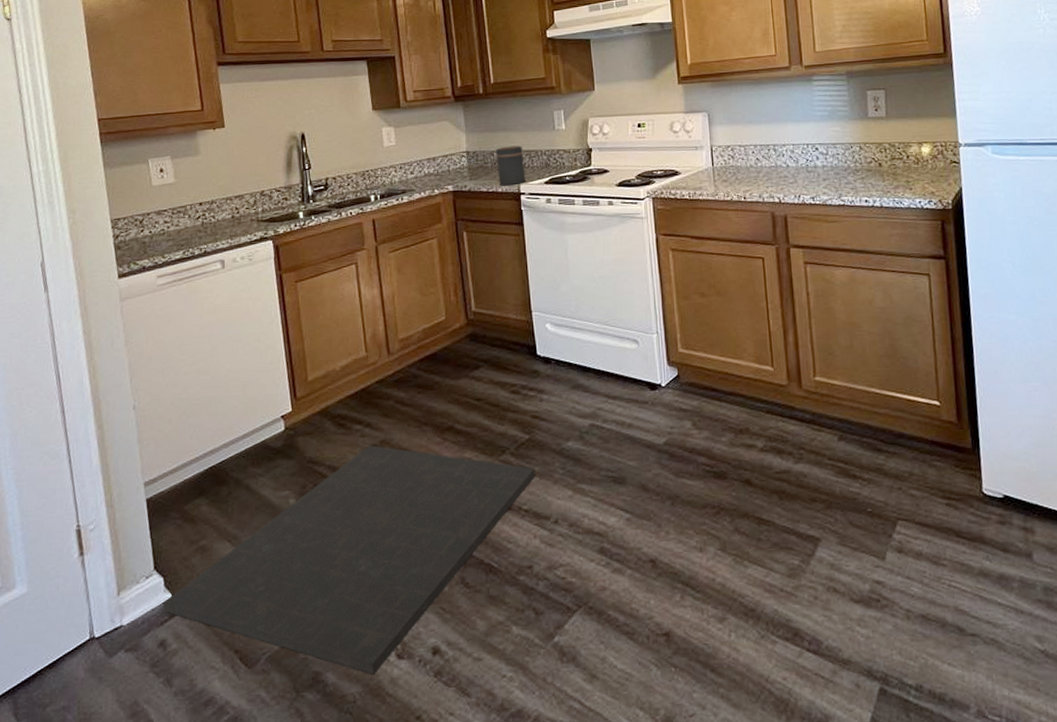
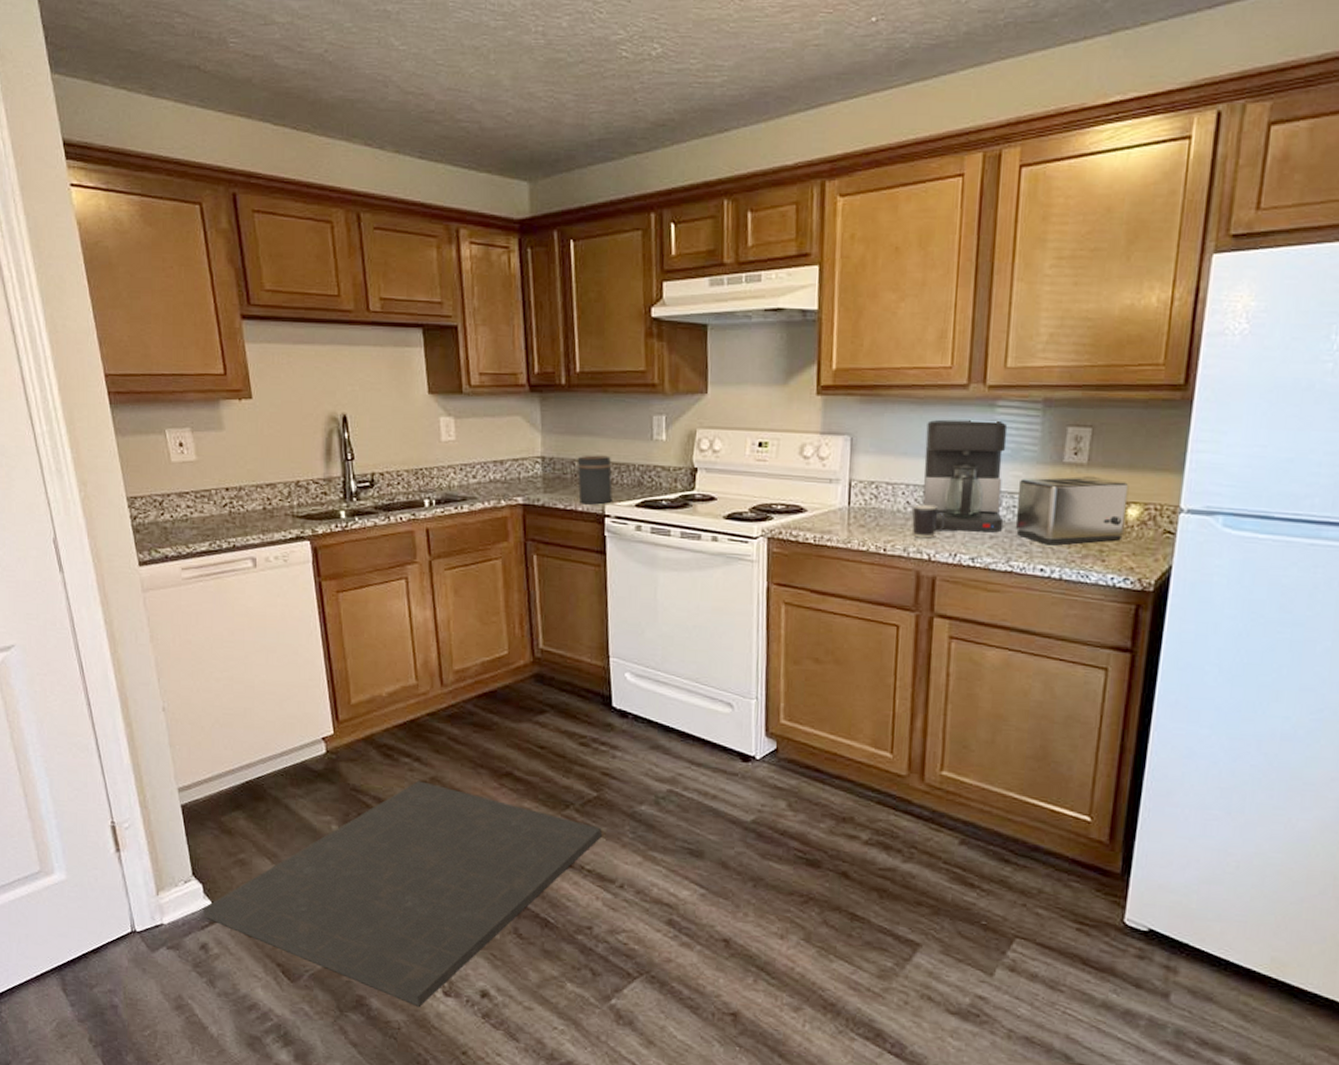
mug: none [761,160,788,186] -> present [911,505,946,539]
coffee maker: none [763,91,832,178] -> present [923,419,1006,533]
toaster: none [839,126,922,181] -> present [1016,476,1129,546]

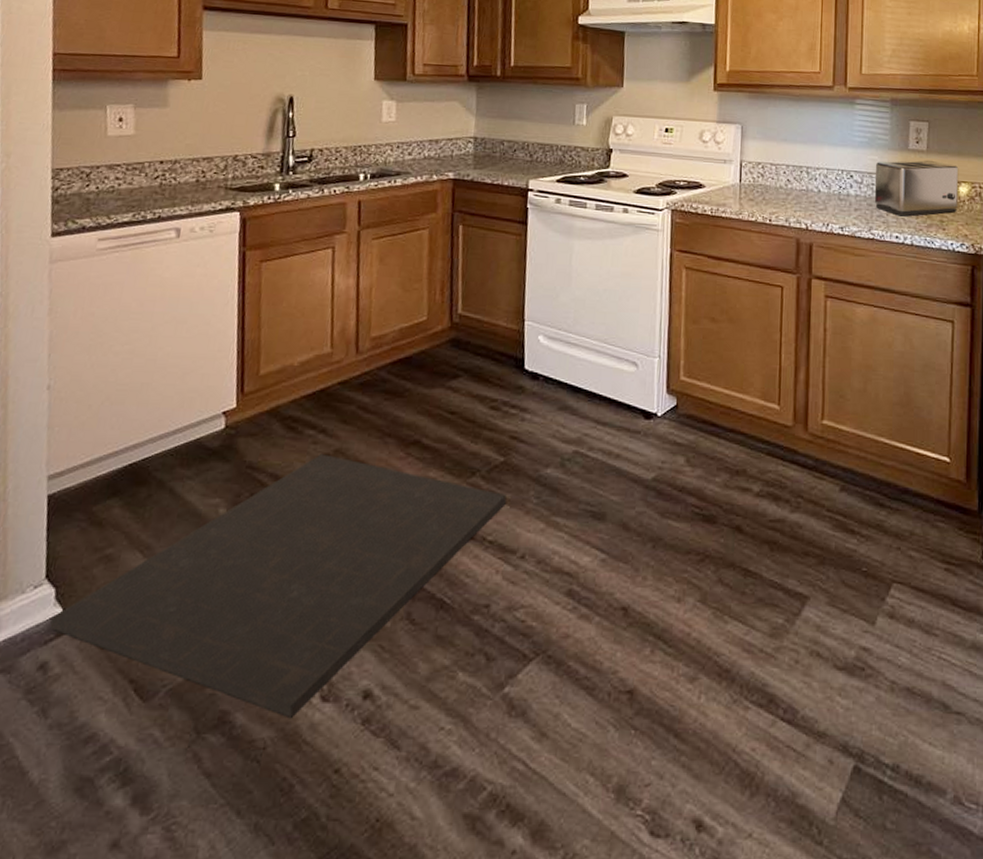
cylinder: present [577,455,613,505] -> none [505,136,537,180]
mug: present [911,505,946,539] -> none [791,182,819,211]
coffee maker: present [923,419,1006,533] -> none [800,113,865,206]

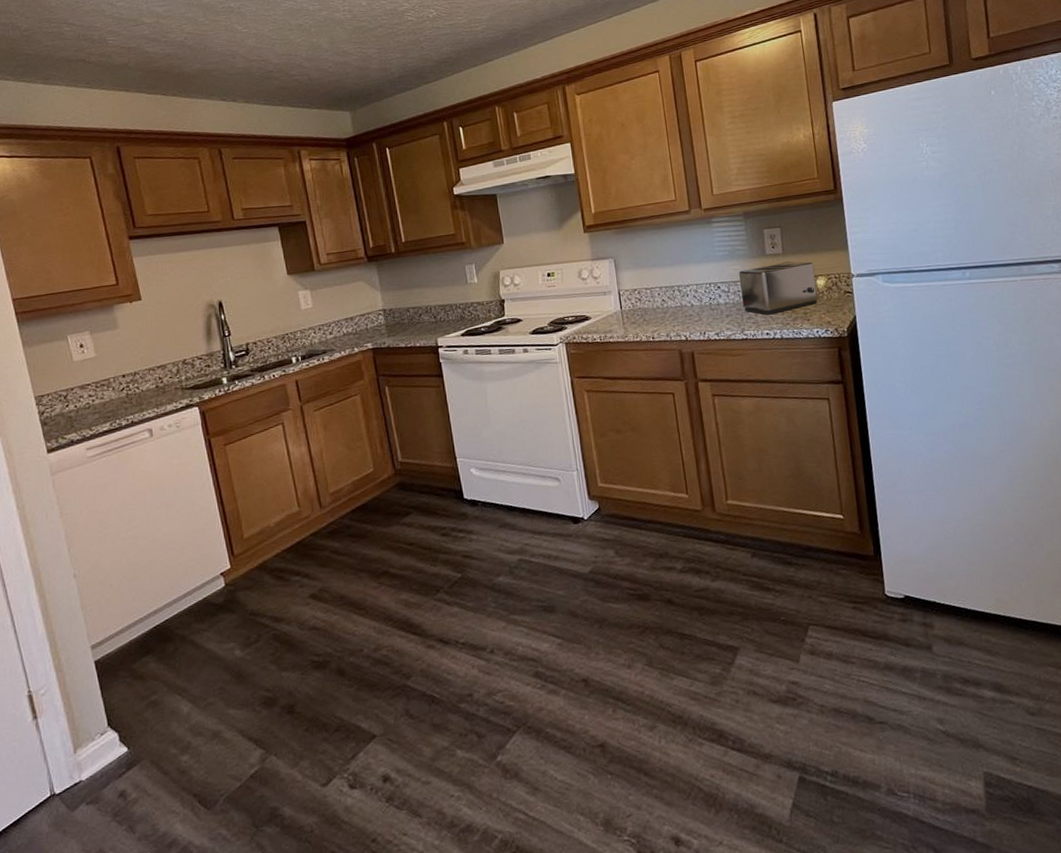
doormat: present [49,454,507,718] -> none [120,594,470,805]

